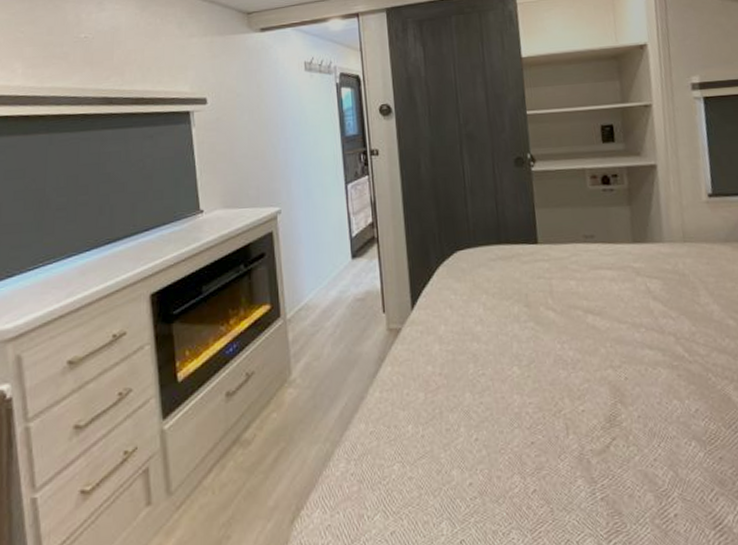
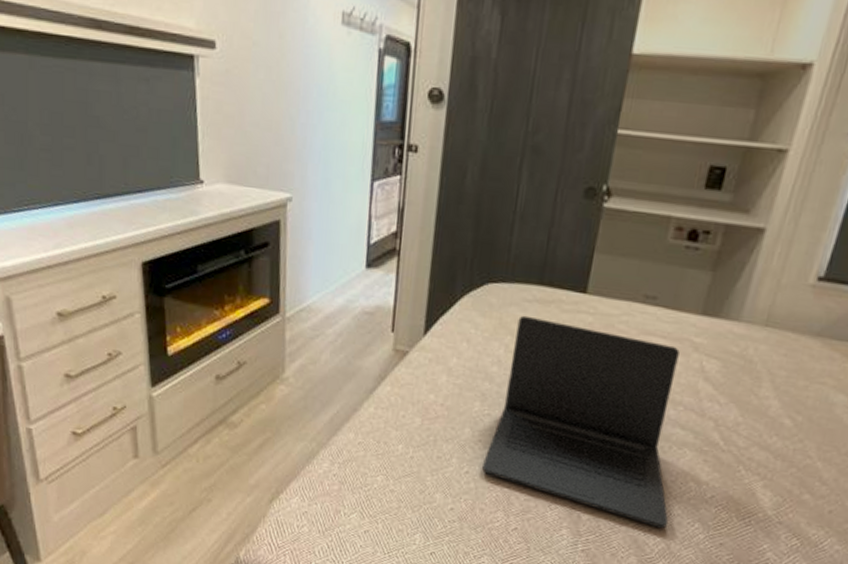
laptop: none [488,273,669,456] -> present [482,315,680,529]

